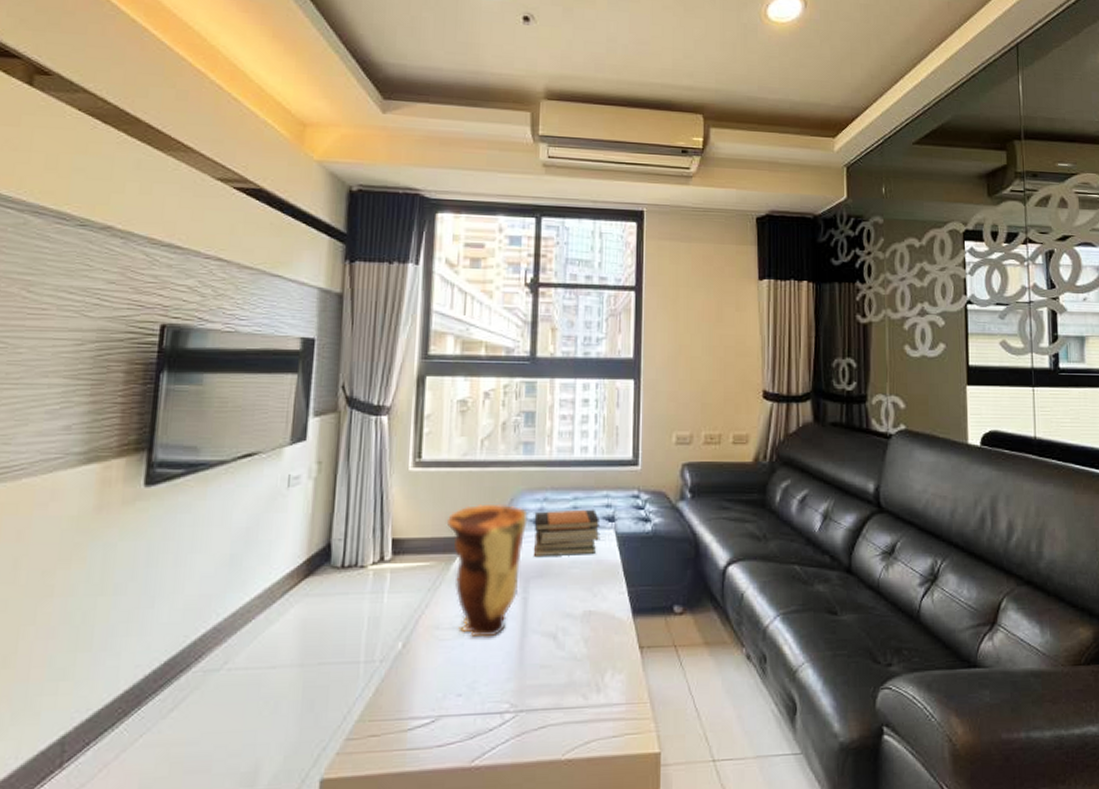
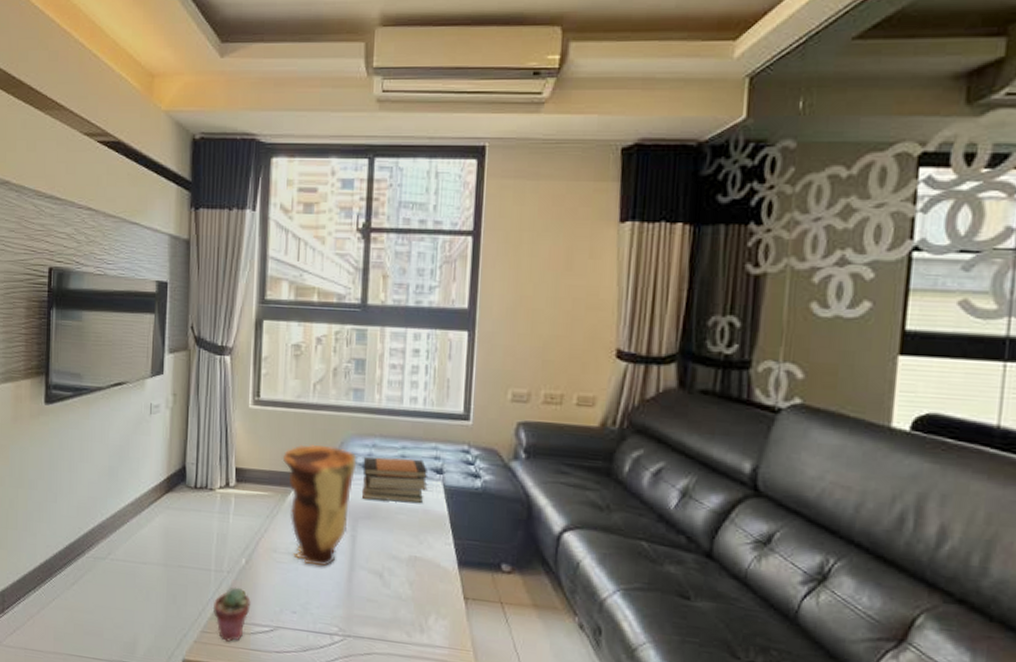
potted succulent: none [360,677,408,745] -> present [212,587,251,642]

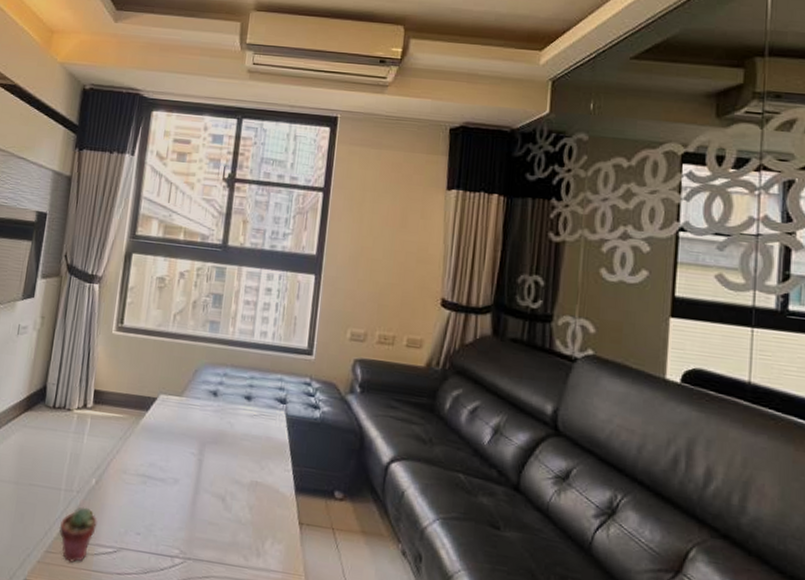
decorative vase: present [282,444,357,566] -> none [139,370,209,488]
book stack: present [363,456,429,503] -> none [211,385,273,431]

